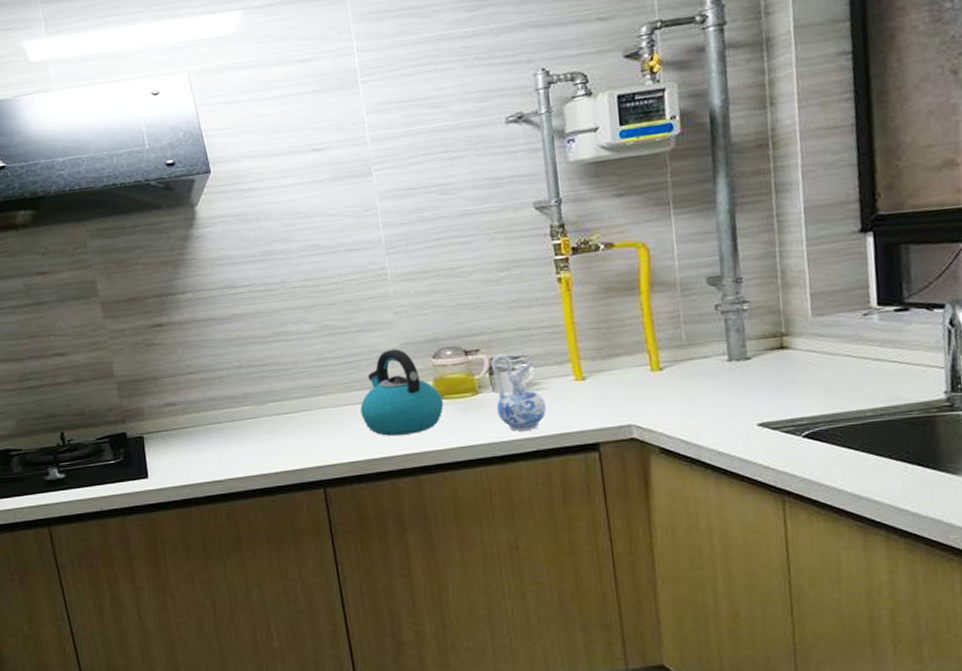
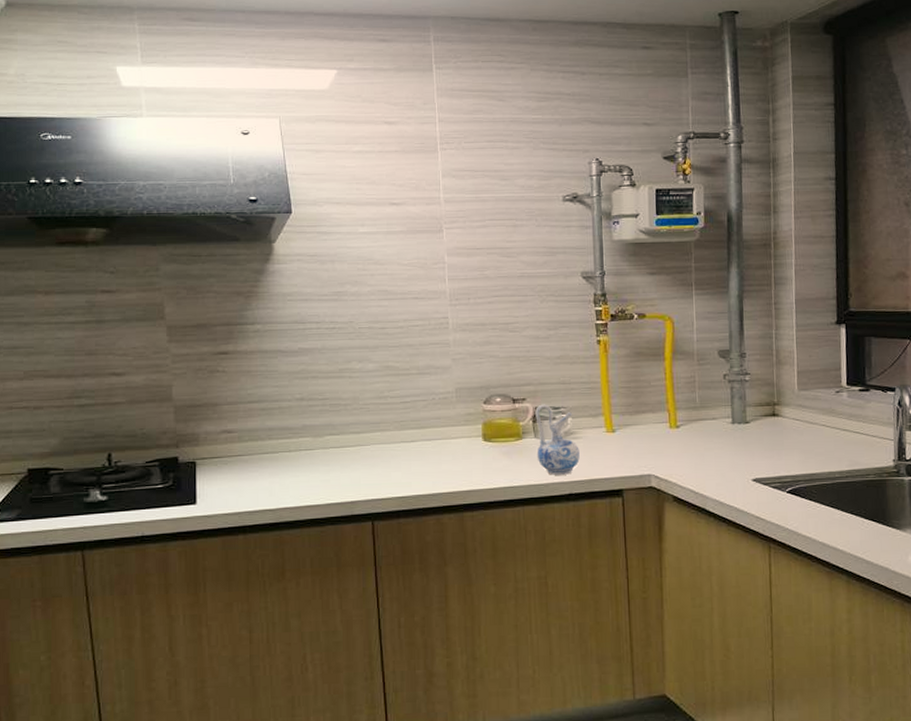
kettle: present [360,349,443,436] -> none [413,393,490,474]

